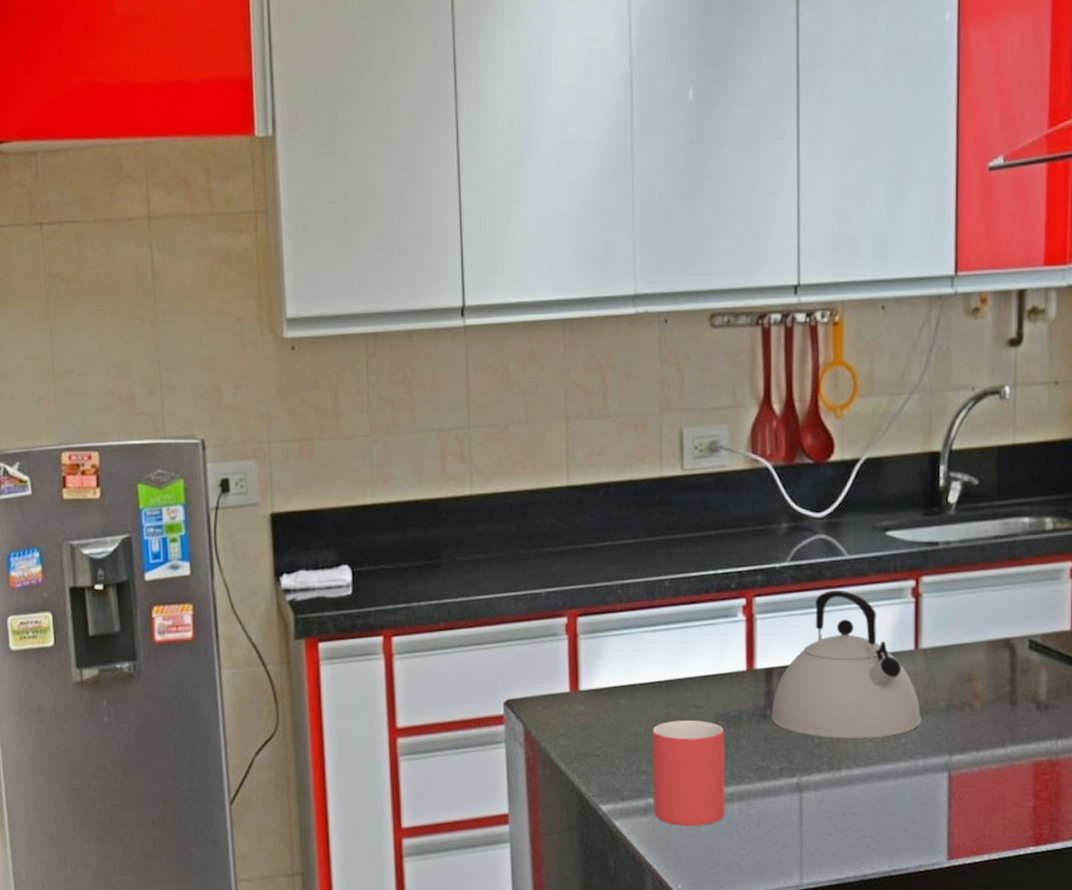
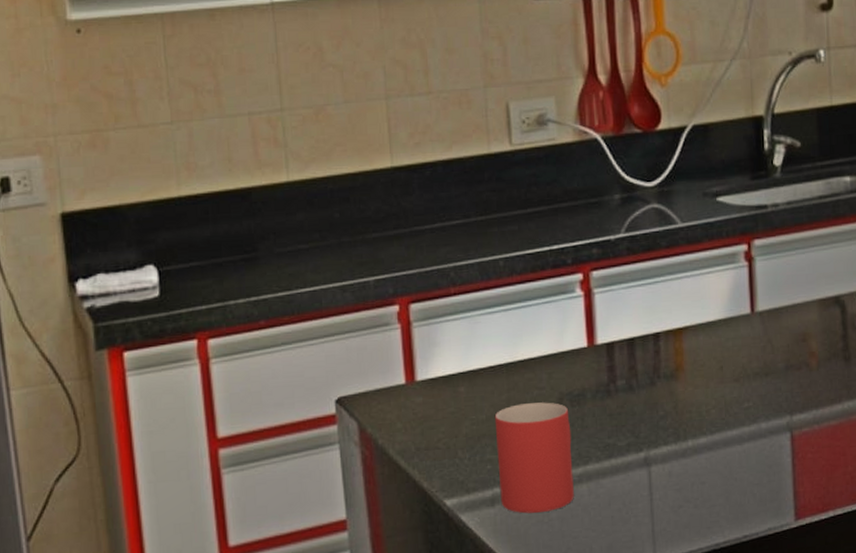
kettle: present [771,591,922,738] -> none [615,259,762,409]

